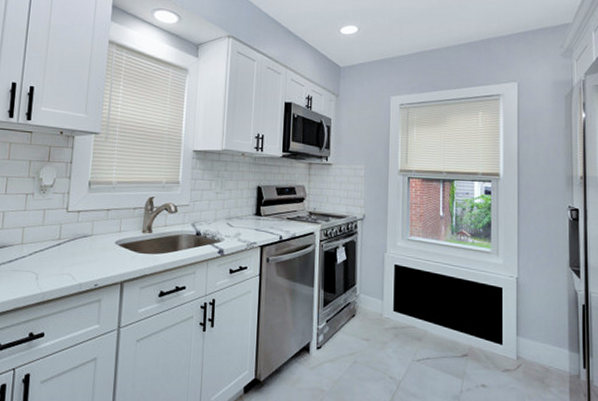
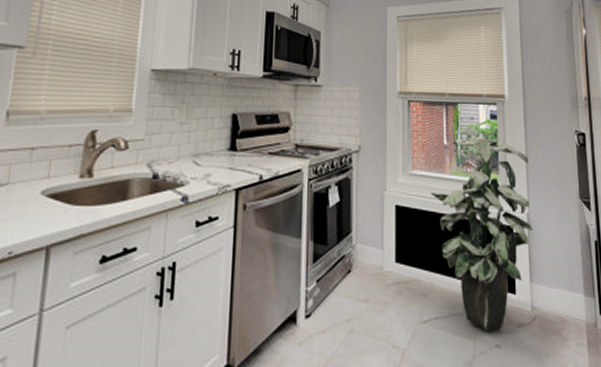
indoor plant: none [426,202,521,373] -> present [430,128,533,332]

